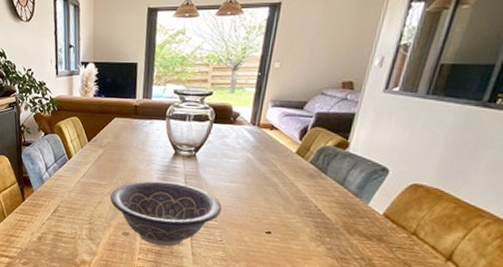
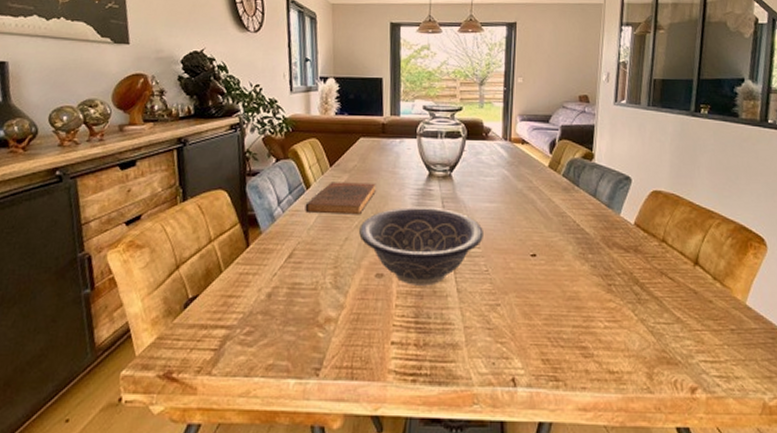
book: none [67,154,127,184] -> present [305,182,376,215]

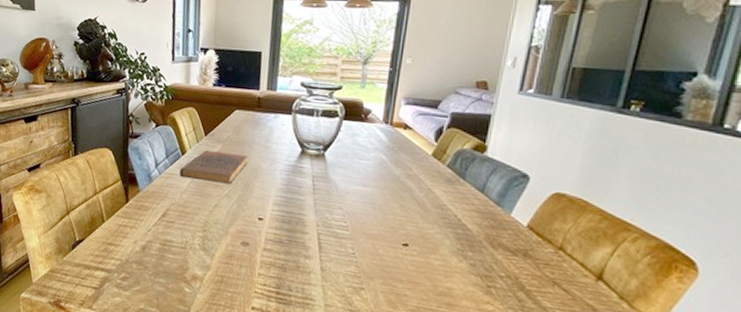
decorative bowl: present [359,206,483,286] -> none [228,181,353,260]

